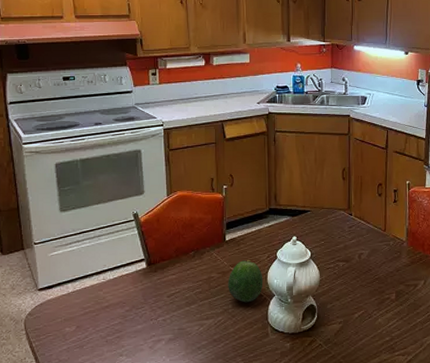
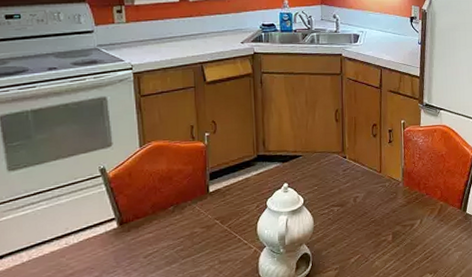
fruit: present [228,258,263,303] -> none [213,209,253,257]

